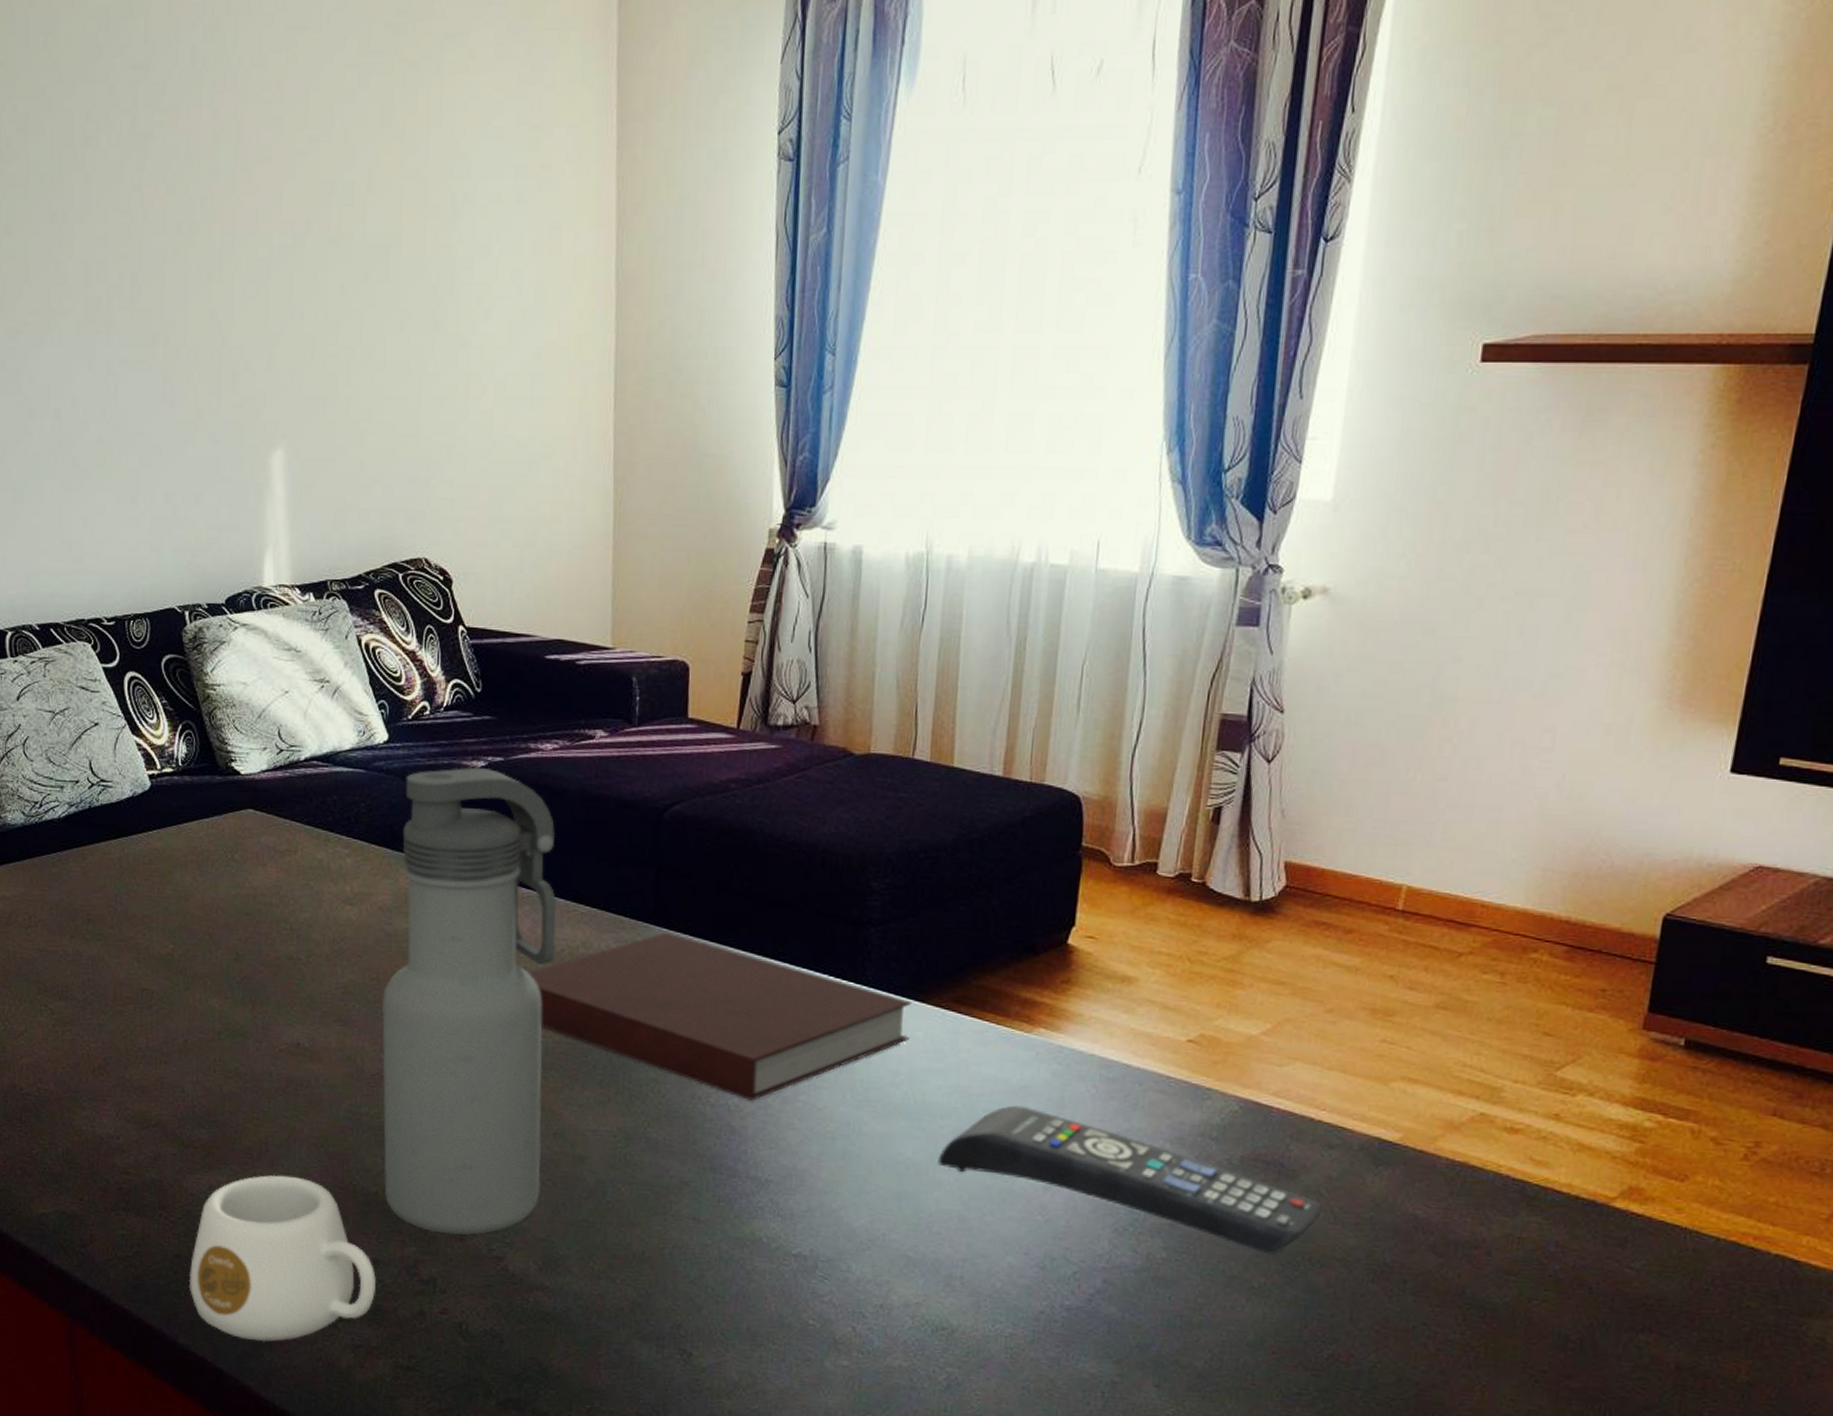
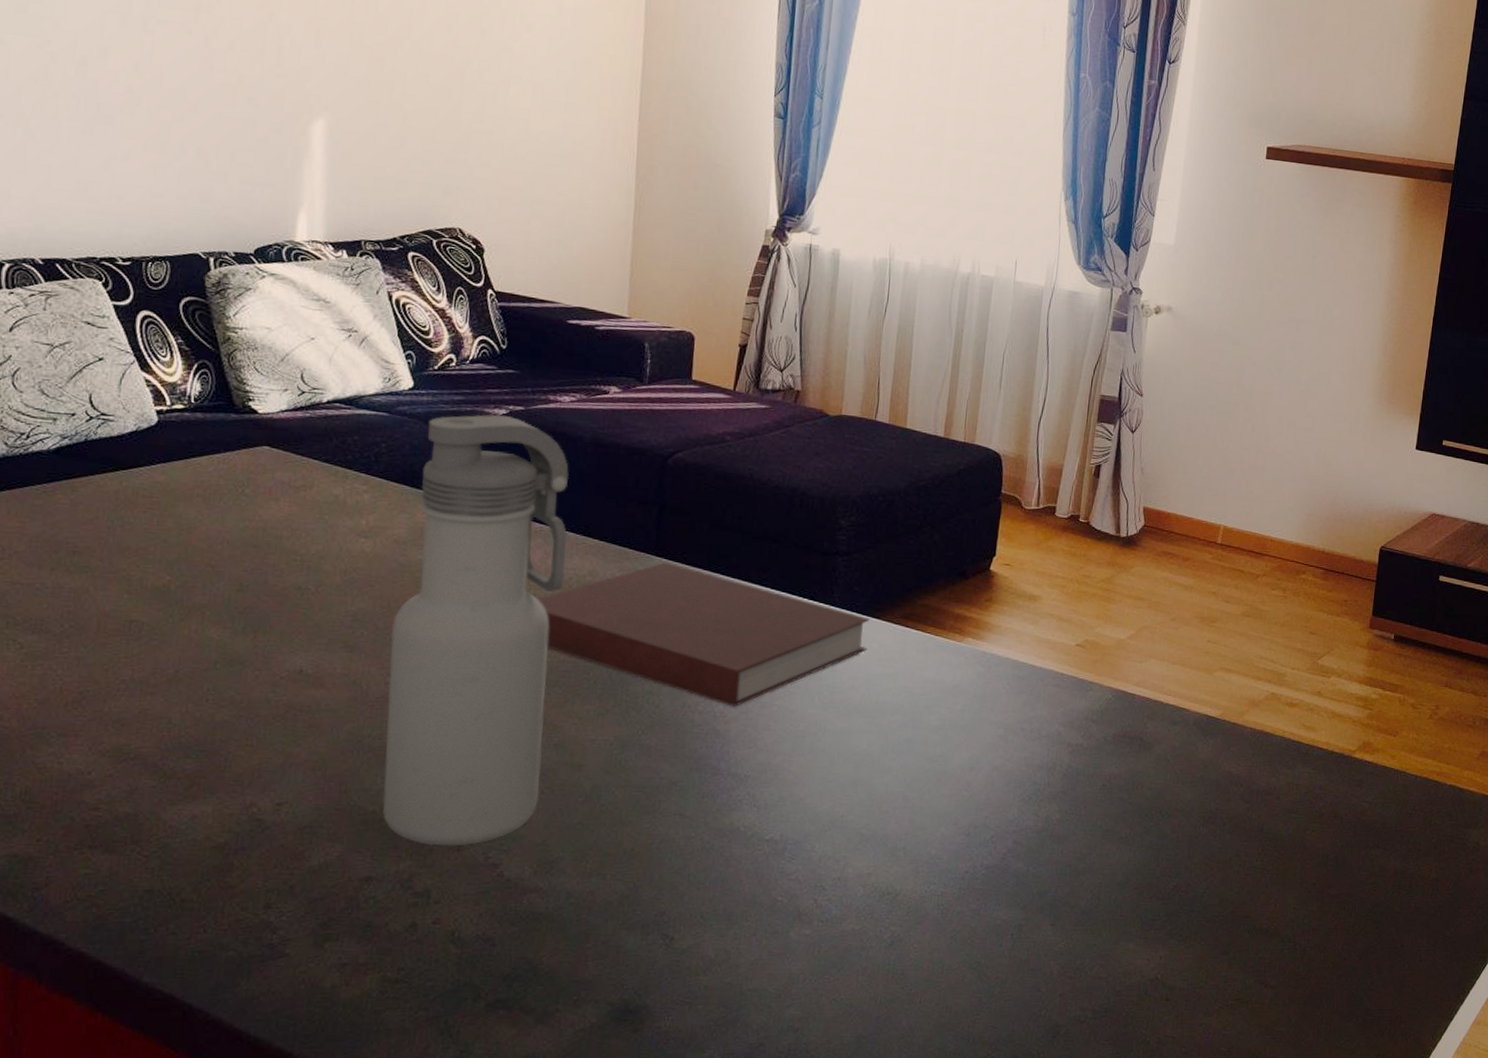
mug: present [188,1174,377,1342] -> none [159,800,369,971]
remote control: present [938,1105,1323,1255] -> none [887,701,1169,810]

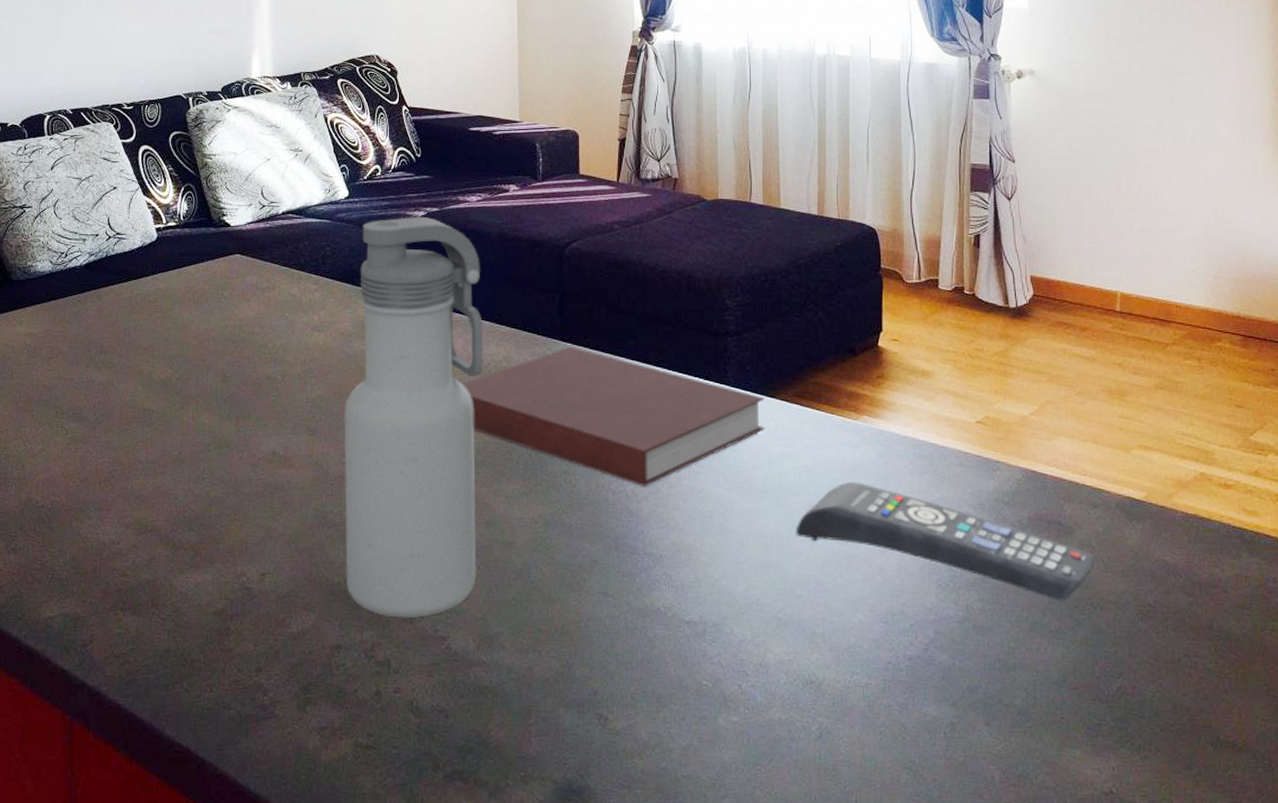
remote control: none [887,701,1169,810] -> present [795,482,1095,601]

